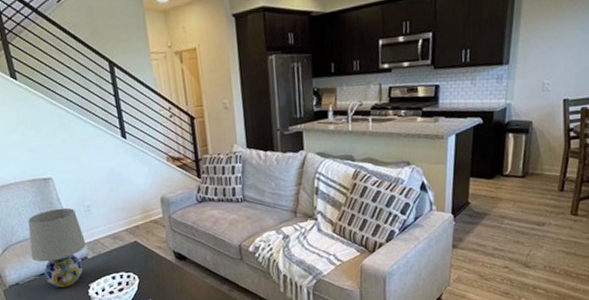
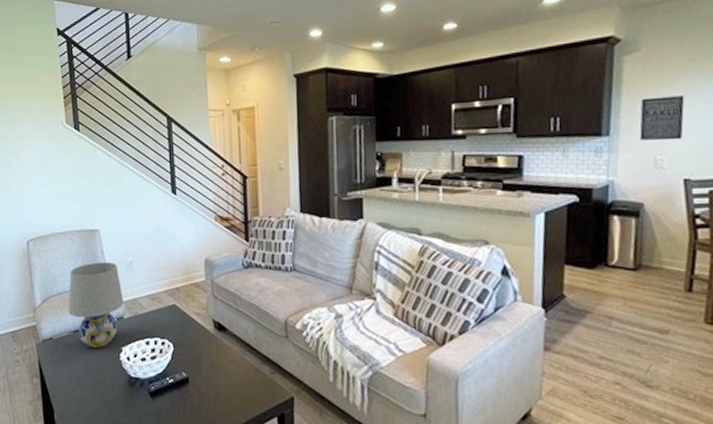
wall art: none [532,26,569,67] -> present [639,95,685,141]

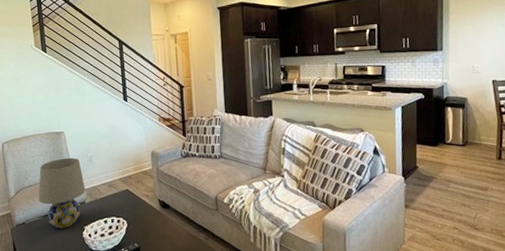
wall art: present [639,95,685,141] -> none [462,22,491,54]

